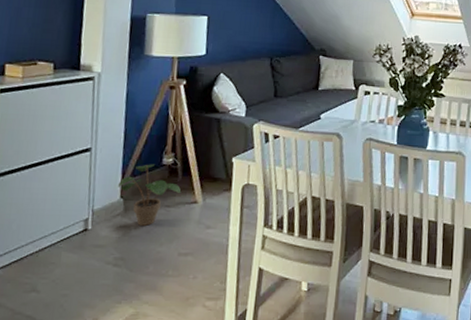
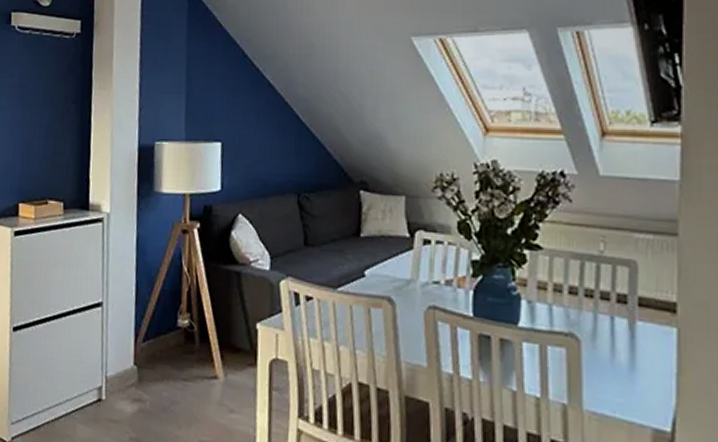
potted plant: present [117,164,182,226] -> none [130,325,200,402]

